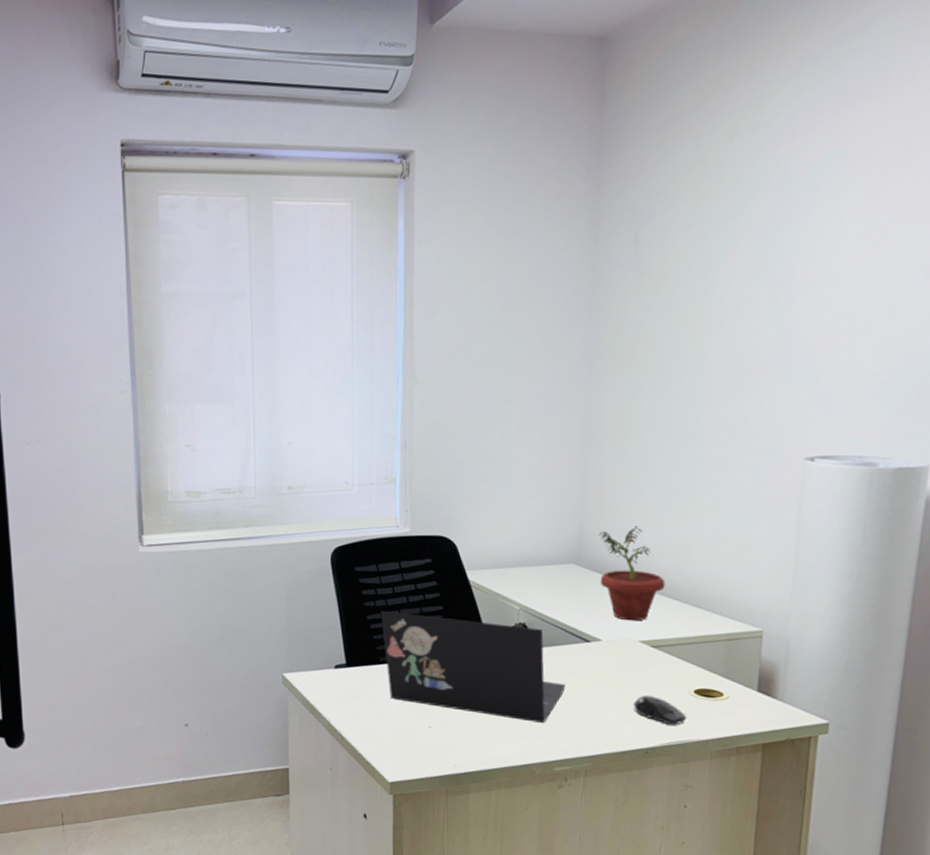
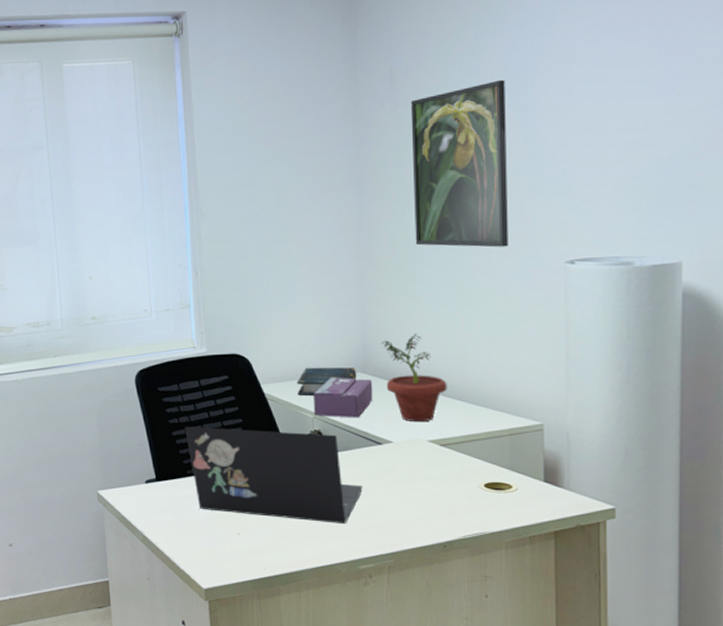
book: none [504,555,570,585] -> present [297,367,357,395]
tissue box: none [520,568,586,613] -> present [313,377,373,418]
computer mouse: present [633,696,687,725] -> none [427,492,480,519]
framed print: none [645,252,760,438] -> present [410,79,508,248]

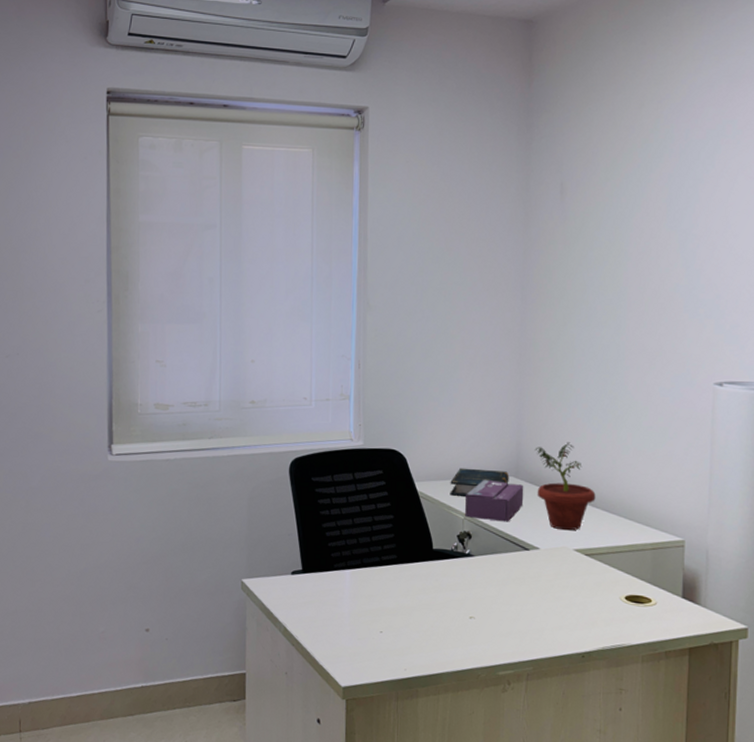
laptop: present [185,427,363,523] -> none [335,520,508,628]
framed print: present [410,79,508,248] -> none [574,203,668,364]

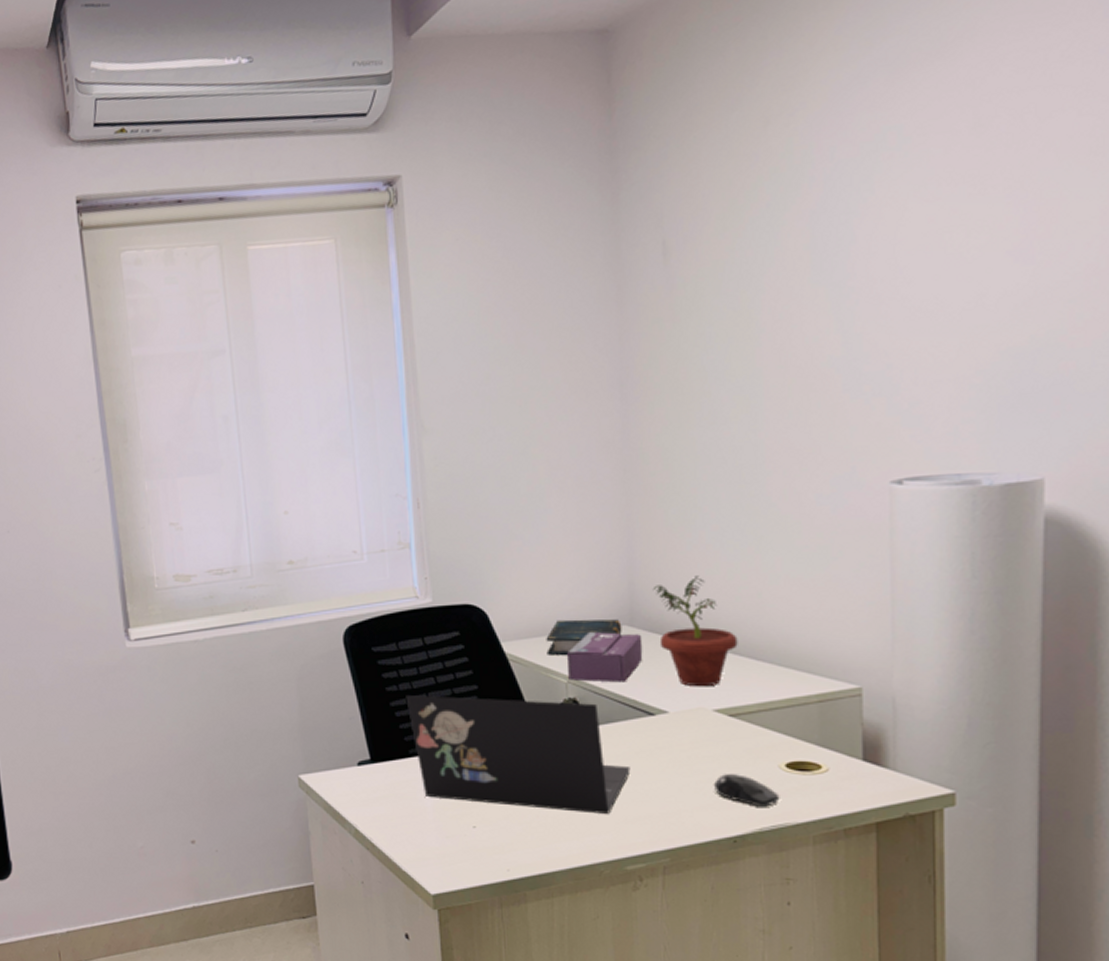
laptop: none [335,520,508,628] -> present [406,695,631,814]
computer mouse: none [569,601,619,630] -> present [713,774,780,807]

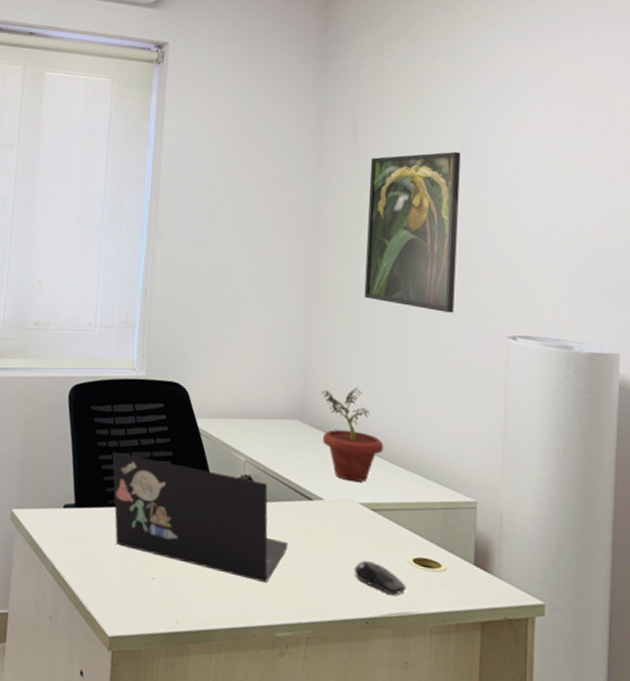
book: present [546,619,622,655] -> none [232,406,294,437]
tissue box: present [566,632,643,683] -> none [247,421,309,468]
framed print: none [689,250,816,465] -> present [364,151,461,313]

